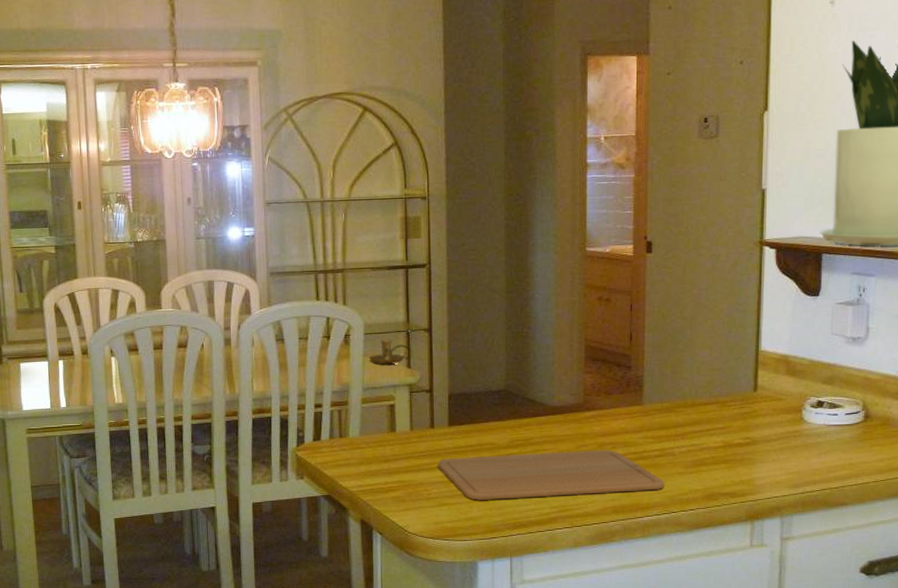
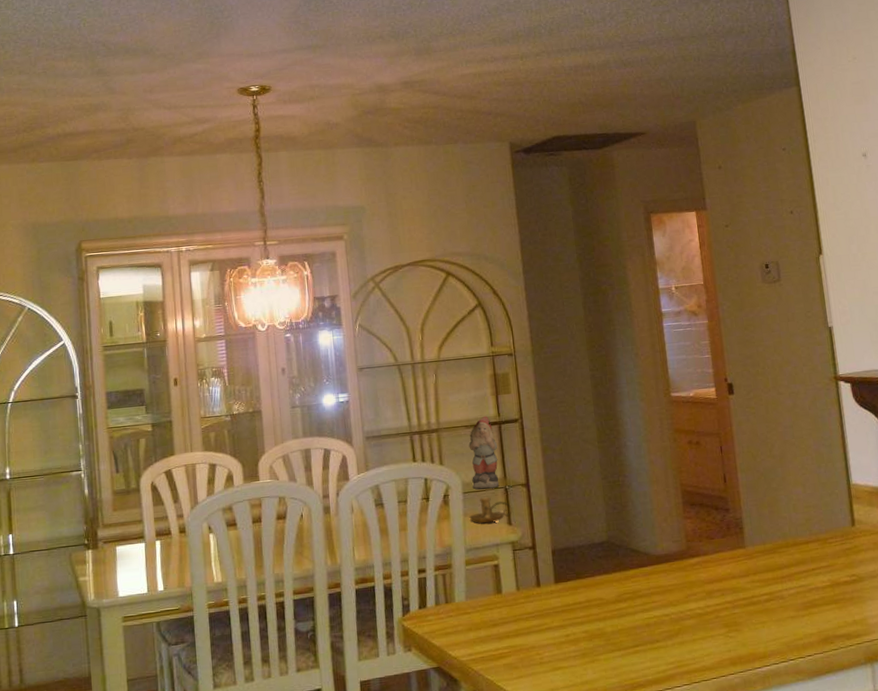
figurine: none [373,259,403,332] -> present [468,416,500,490]
chopping board: present [437,449,665,500] -> none [547,597,779,662]

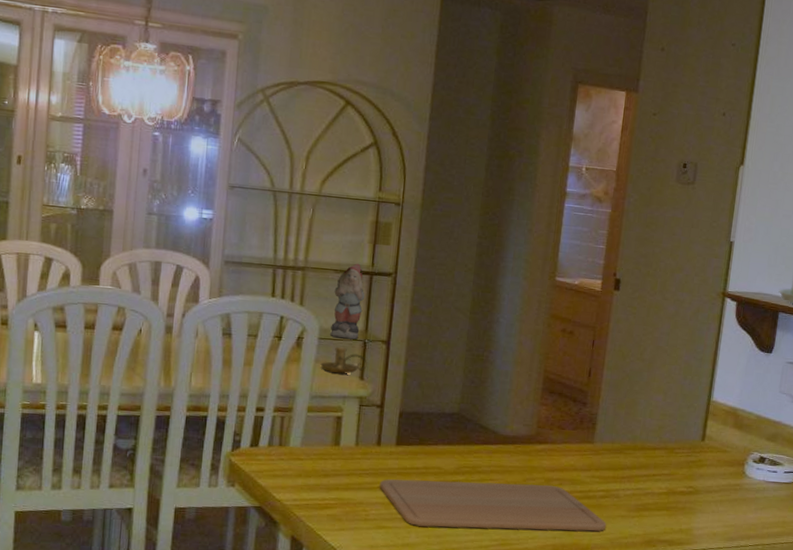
chopping board: none [547,597,779,662] -> present [379,479,607,531]

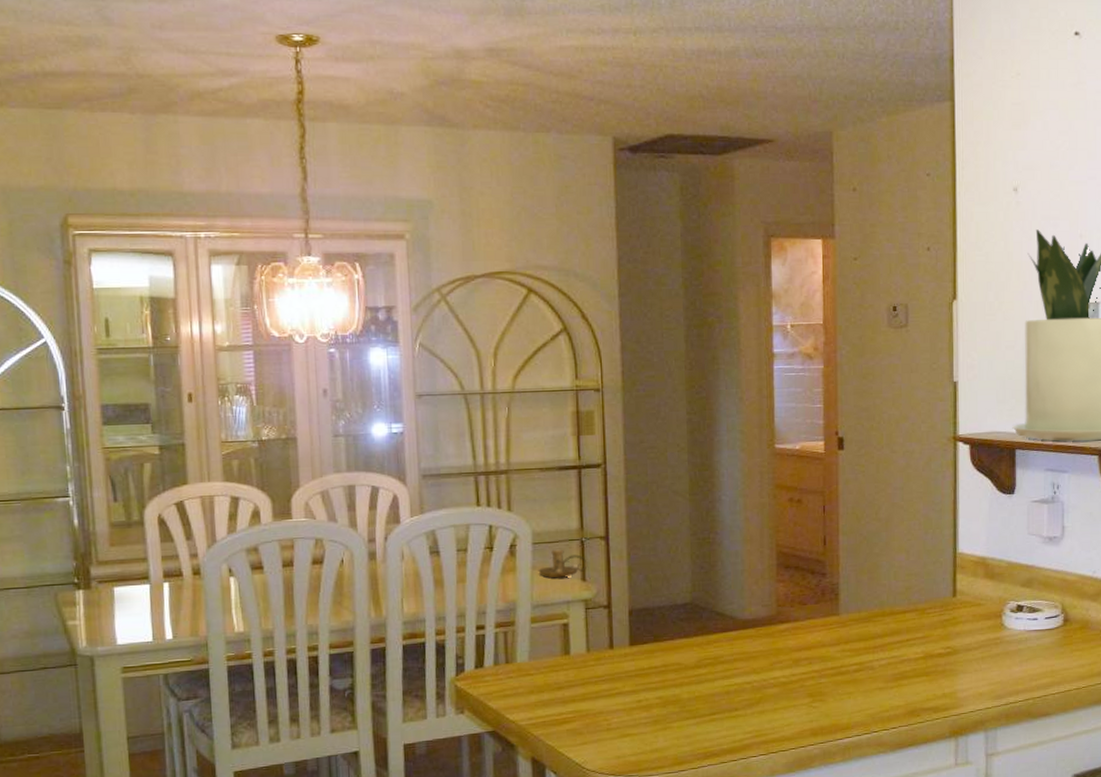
figurine: present [330,263,365,340] -> none [542,458,576,540]
chopping board: present [379,479,607,531] -> none [618,665,865,729]

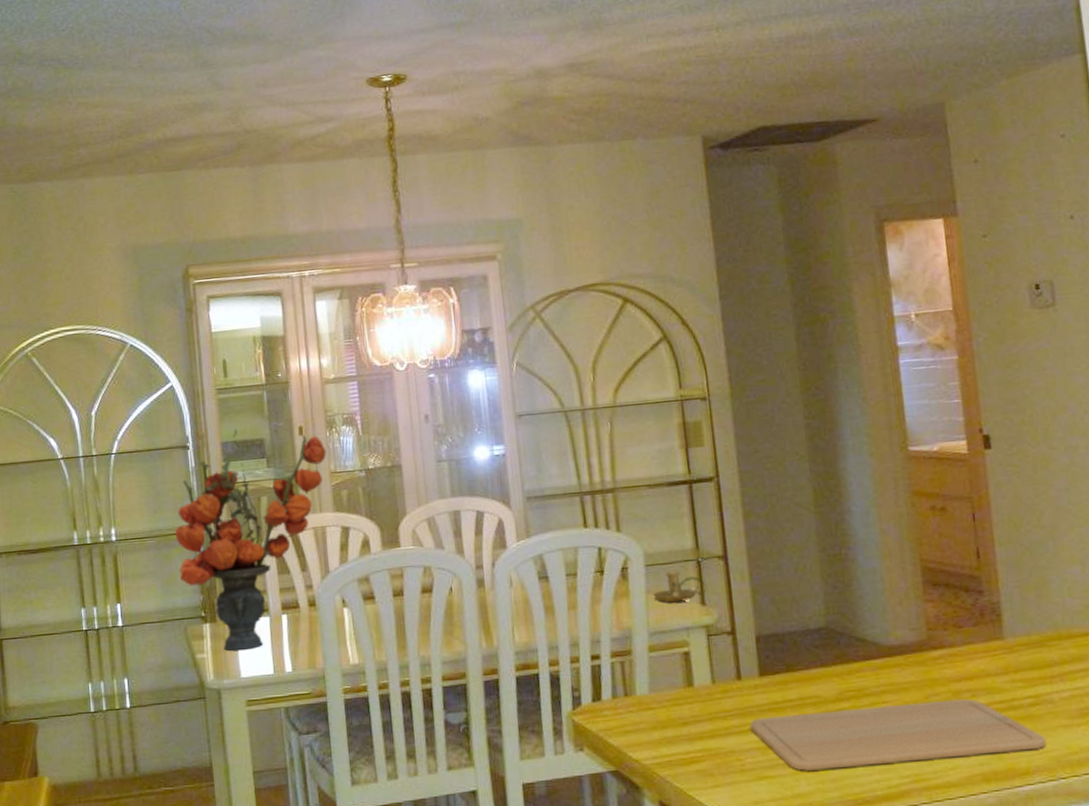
bouquet: none [46,391,218,618] -> present [175,428,327,651]
chopping board: none [618,665,865,729] -> present [749,698,1047,771]

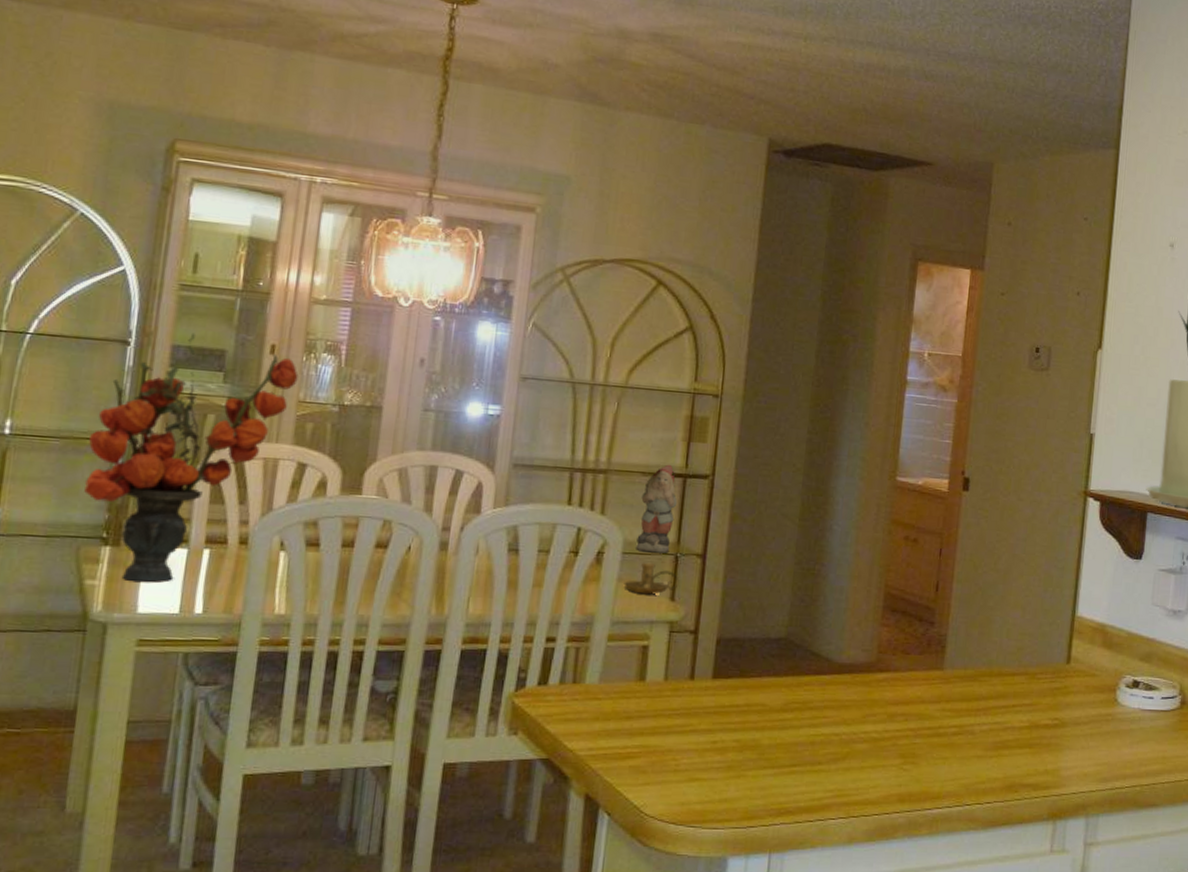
figurine: none [652,473,690,562] -> present [636,464,678,554]
chopping board: present [749,698,1047,771] -> none [692,719,961,777]

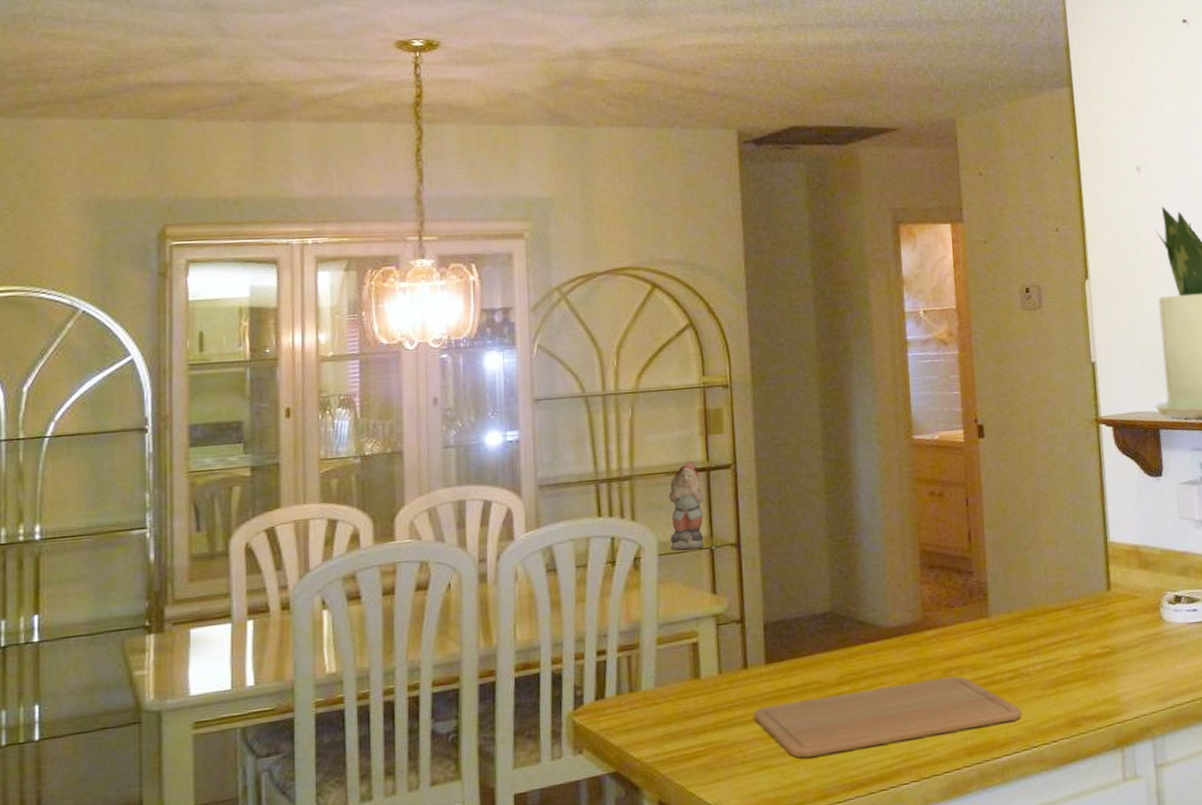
bouquet: present [84,332,299,583] -> none [120,409,317,665]
candlestick: present [624,562,679,595] -> none [664,559,718,593]
chopping board: none [692,719,961,777] -> present [753,676,1022,758]

